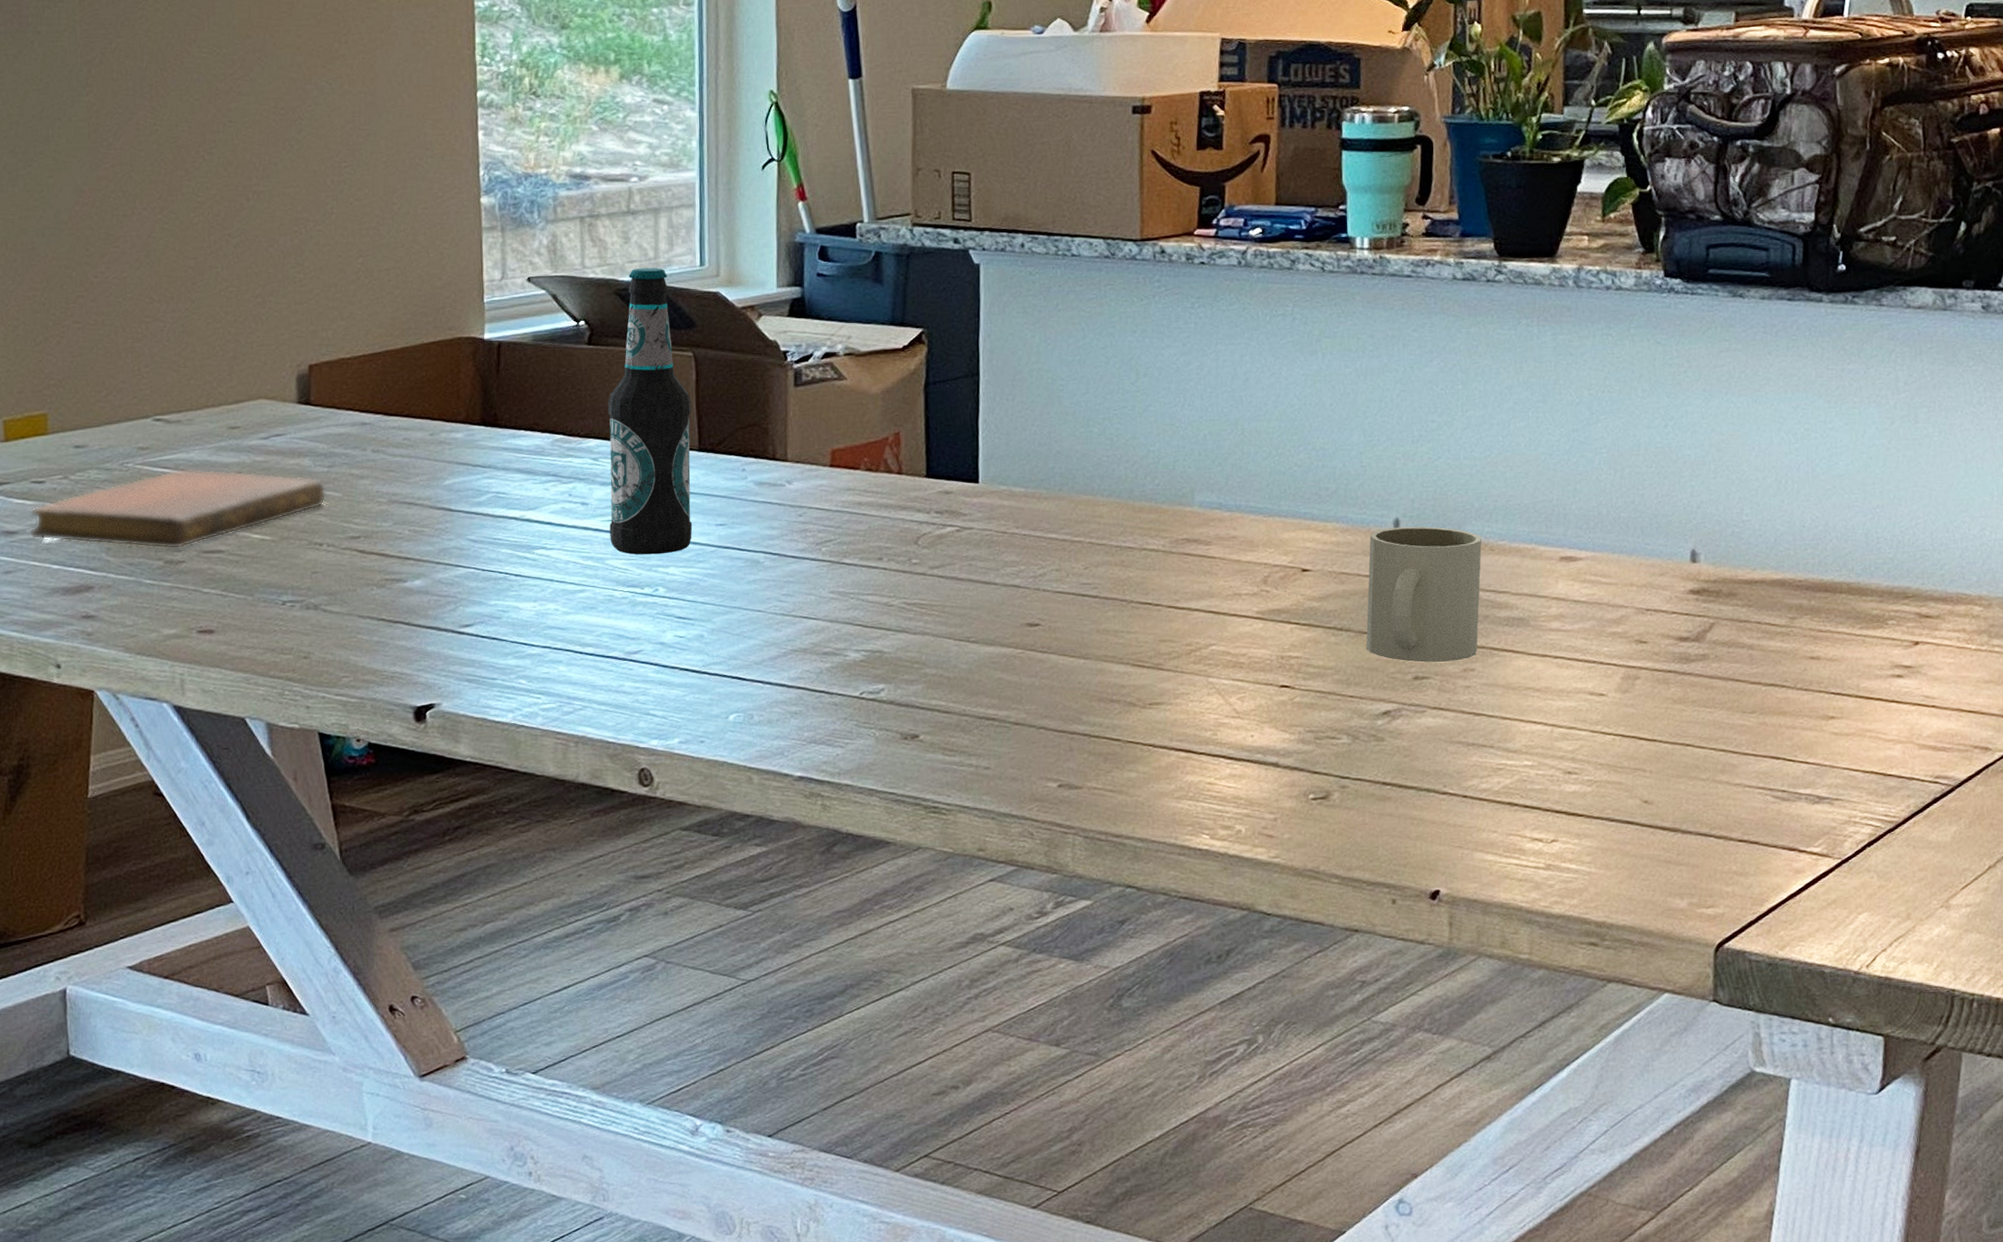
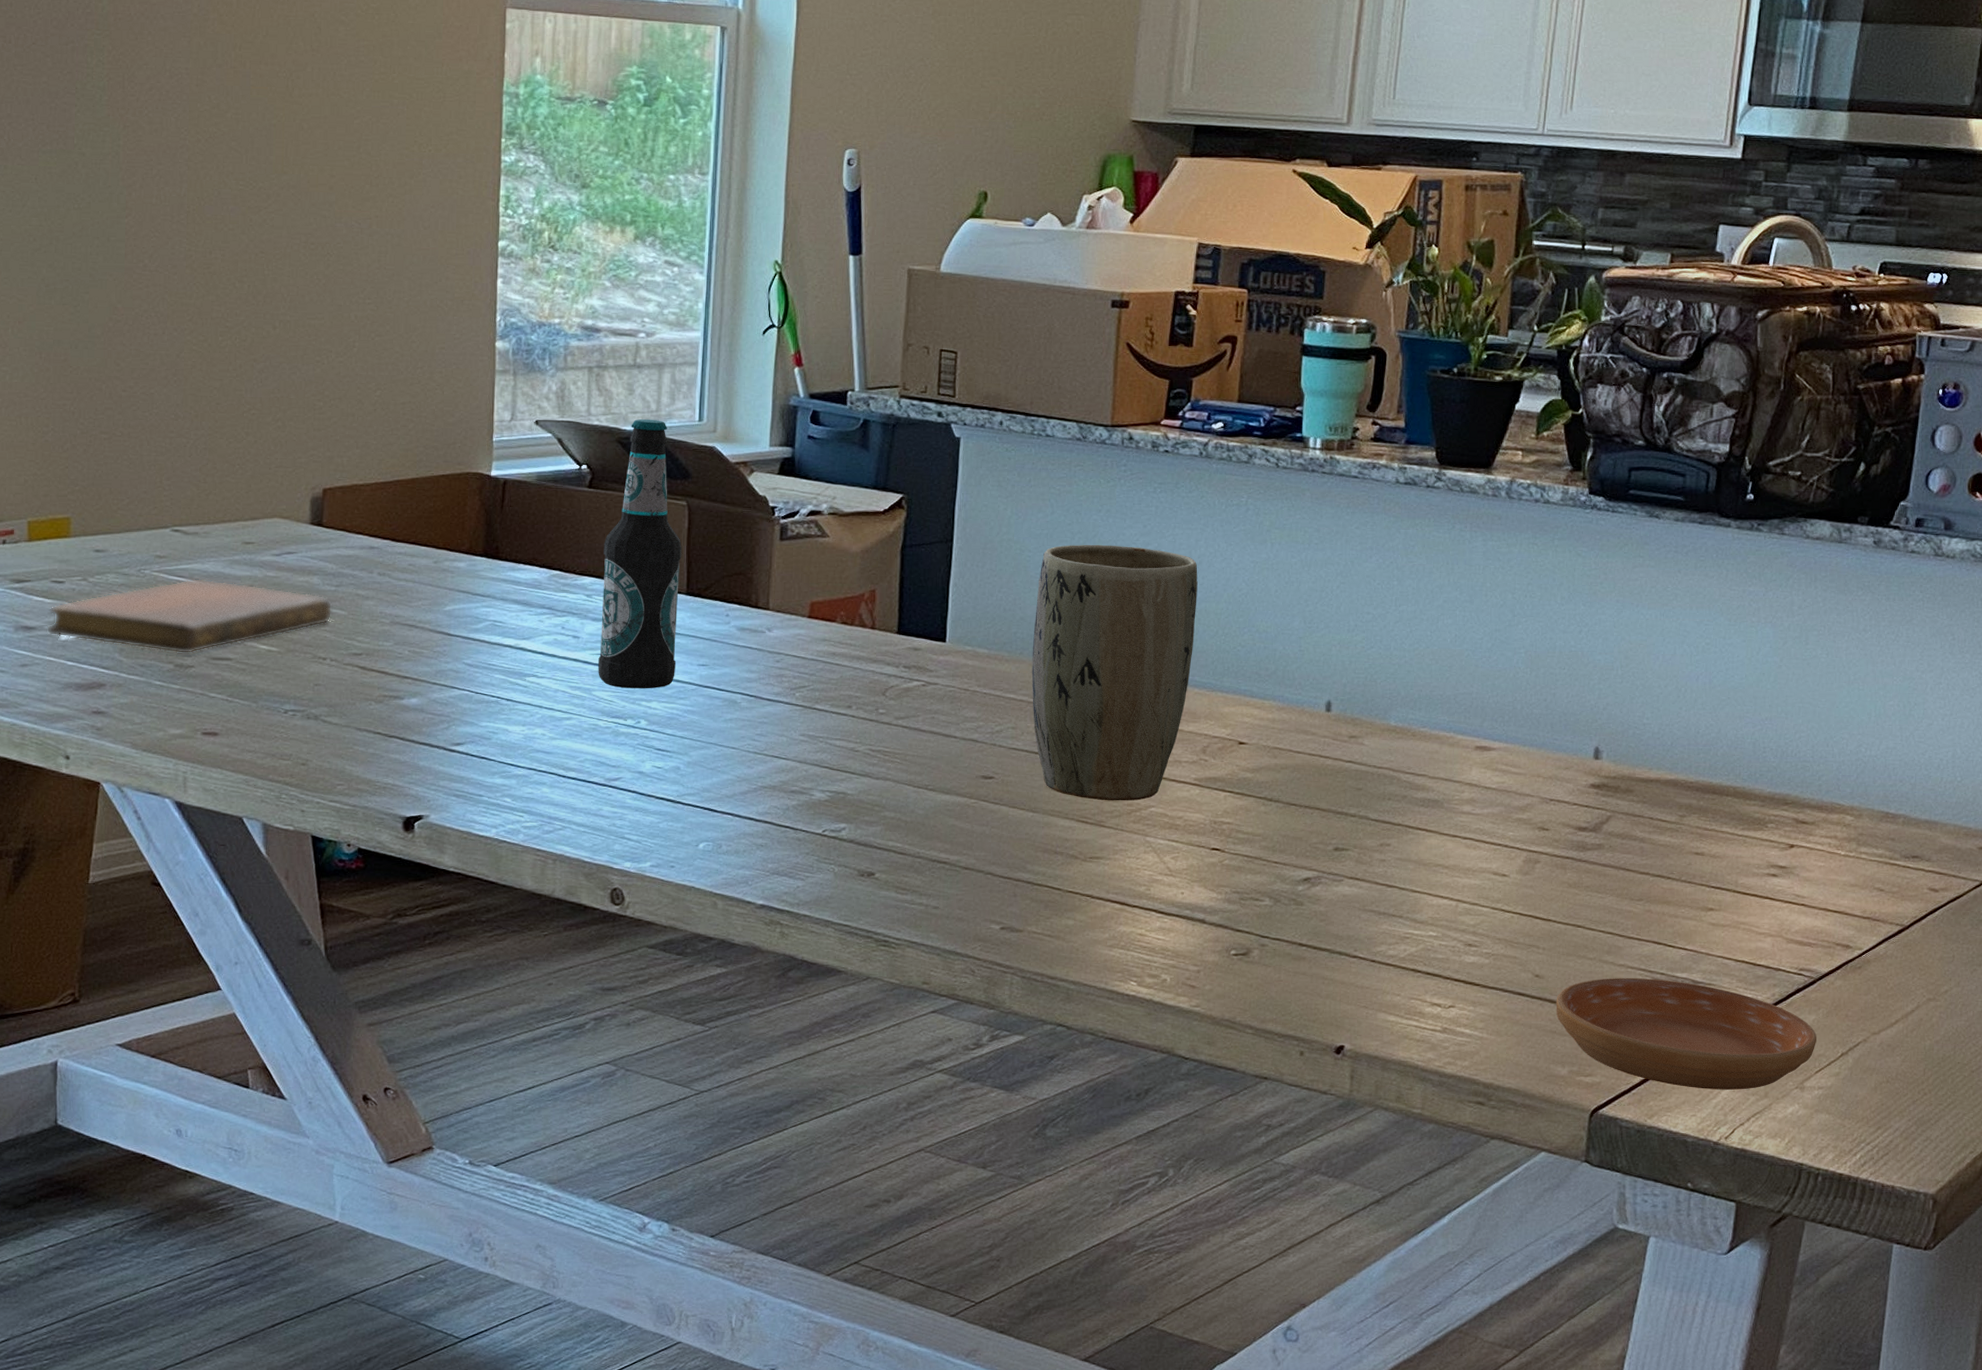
plant pot: none [1072,367,1247,642] -> present [1031,544,1198,801]
mug: present [1366,526,1482,663] -> none [1292,708,1406,837]
saucer: none [1668,797,1961,914] -> present [1556,977,1817,1090]

